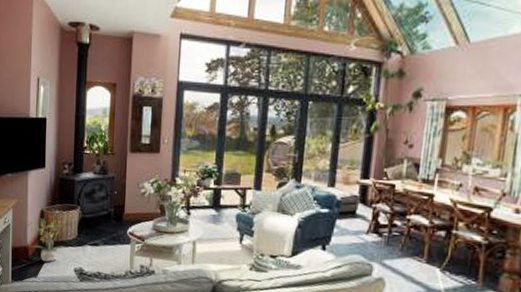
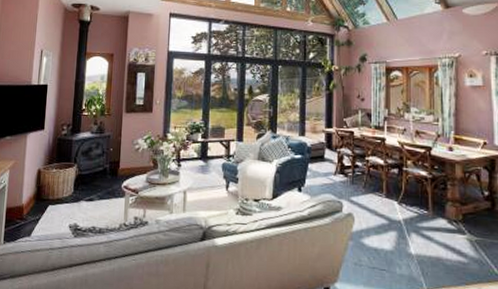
potted plant: present [27,218,66,262] -> none [23,177,62,220]

